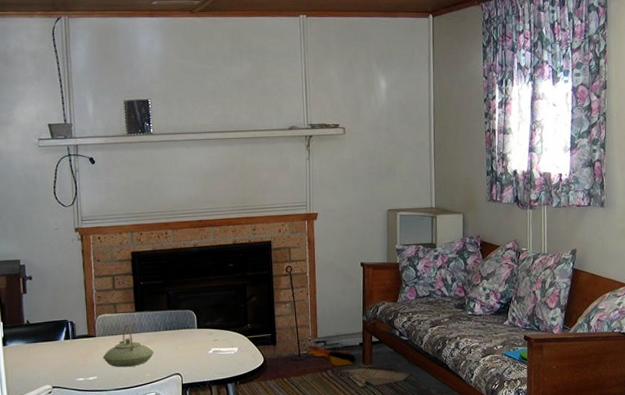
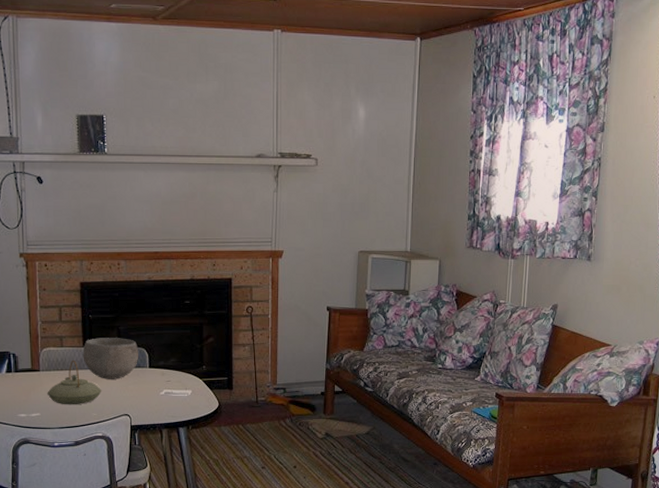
bowl: none [135,302,188,341] -> present [82,338,139,379]

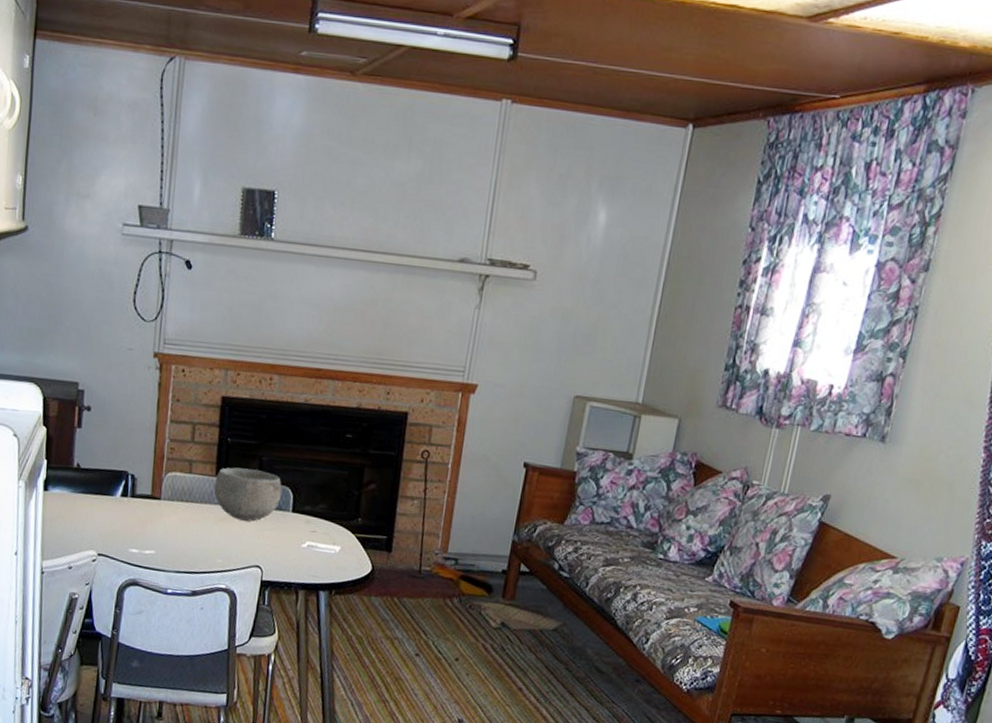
teapot: present [47,360,102,405] -> none [166,490,232,547]

